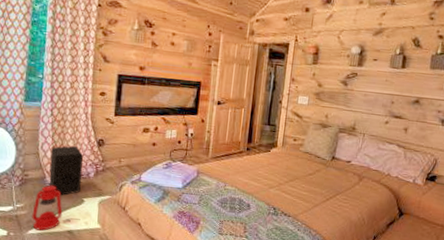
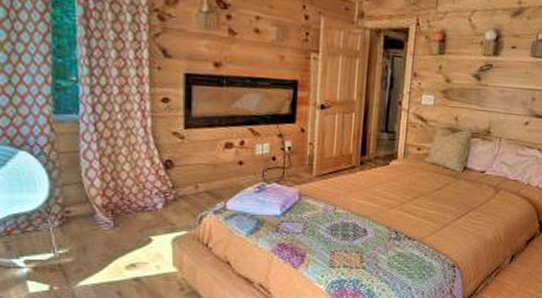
lantern: present [32,185,63,231] -> none [81,223,124,281]
speaker: present [49,145,83,195] -> none [100,169,146,234]

